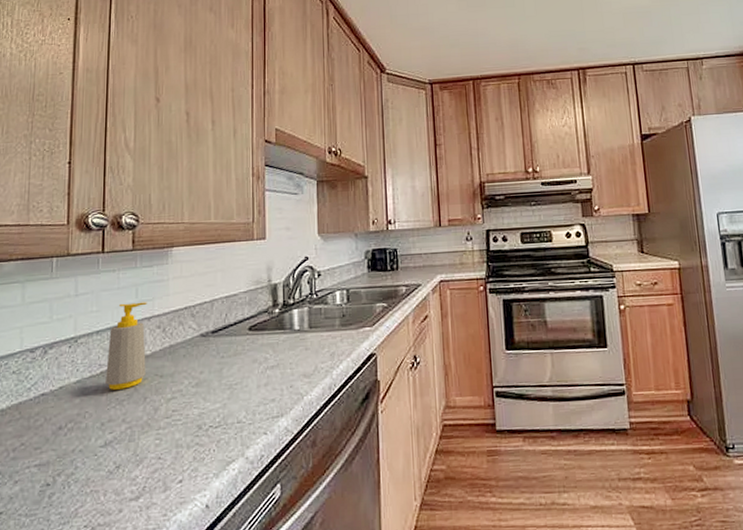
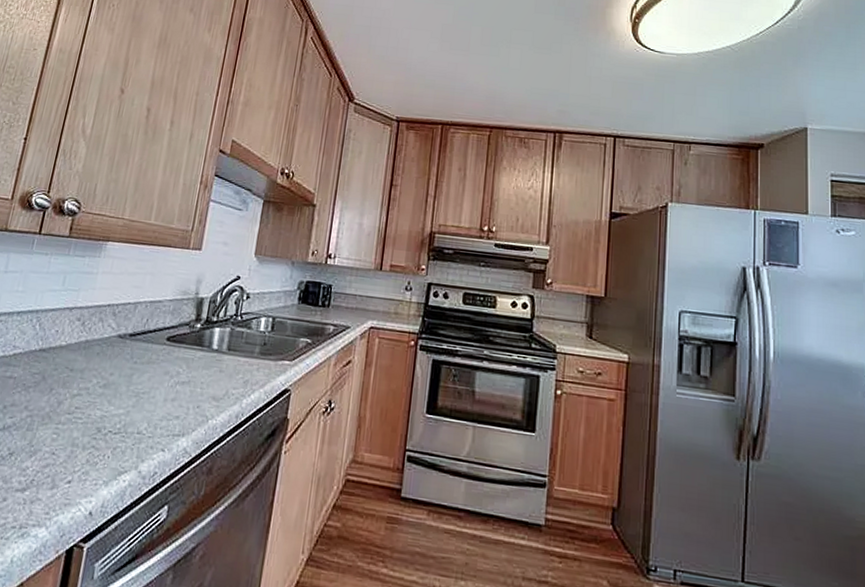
soap bottle: present [105,302,147,390] -> none [16,288,72,376]

